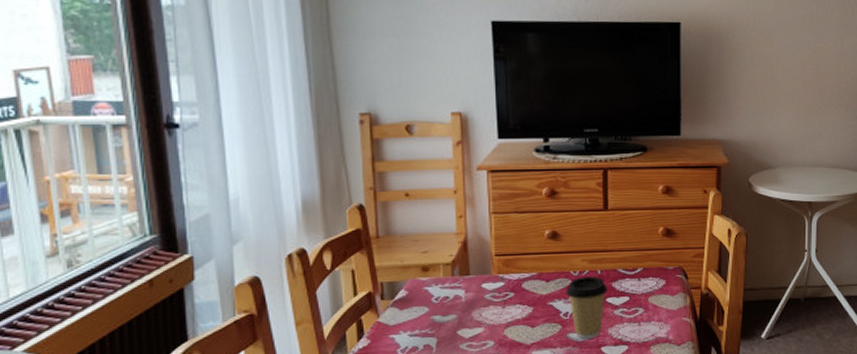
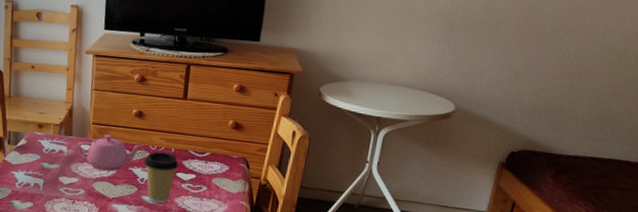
teapot: none [477,265,563,312] -> present [76,134,144,172]

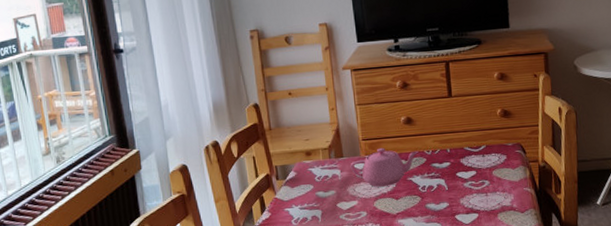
coffee cup: present [143,151,179,204] -> none [421,154,458,209]

